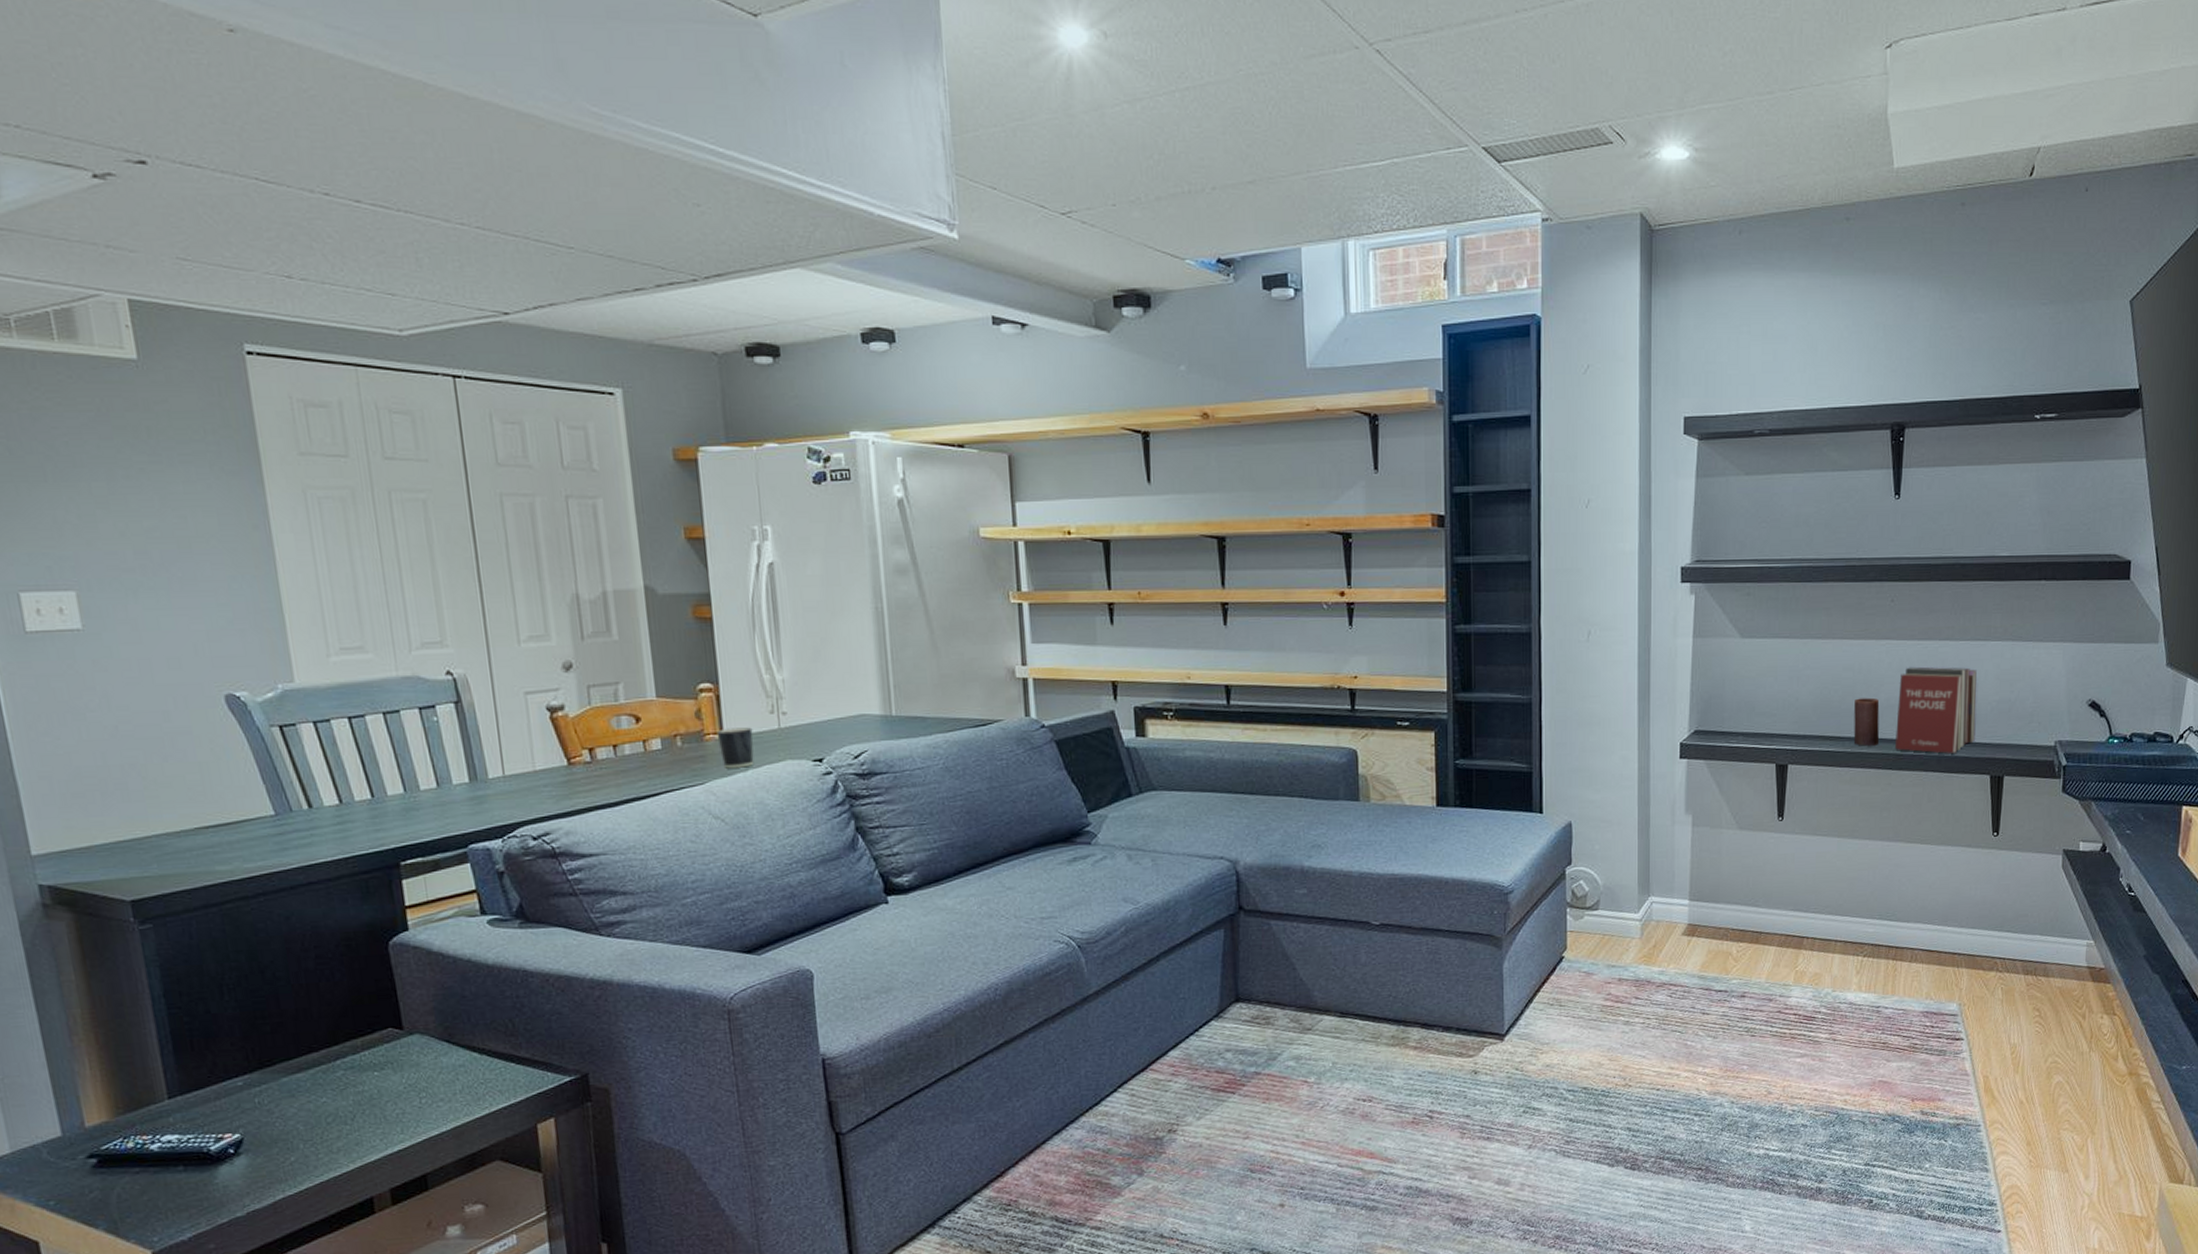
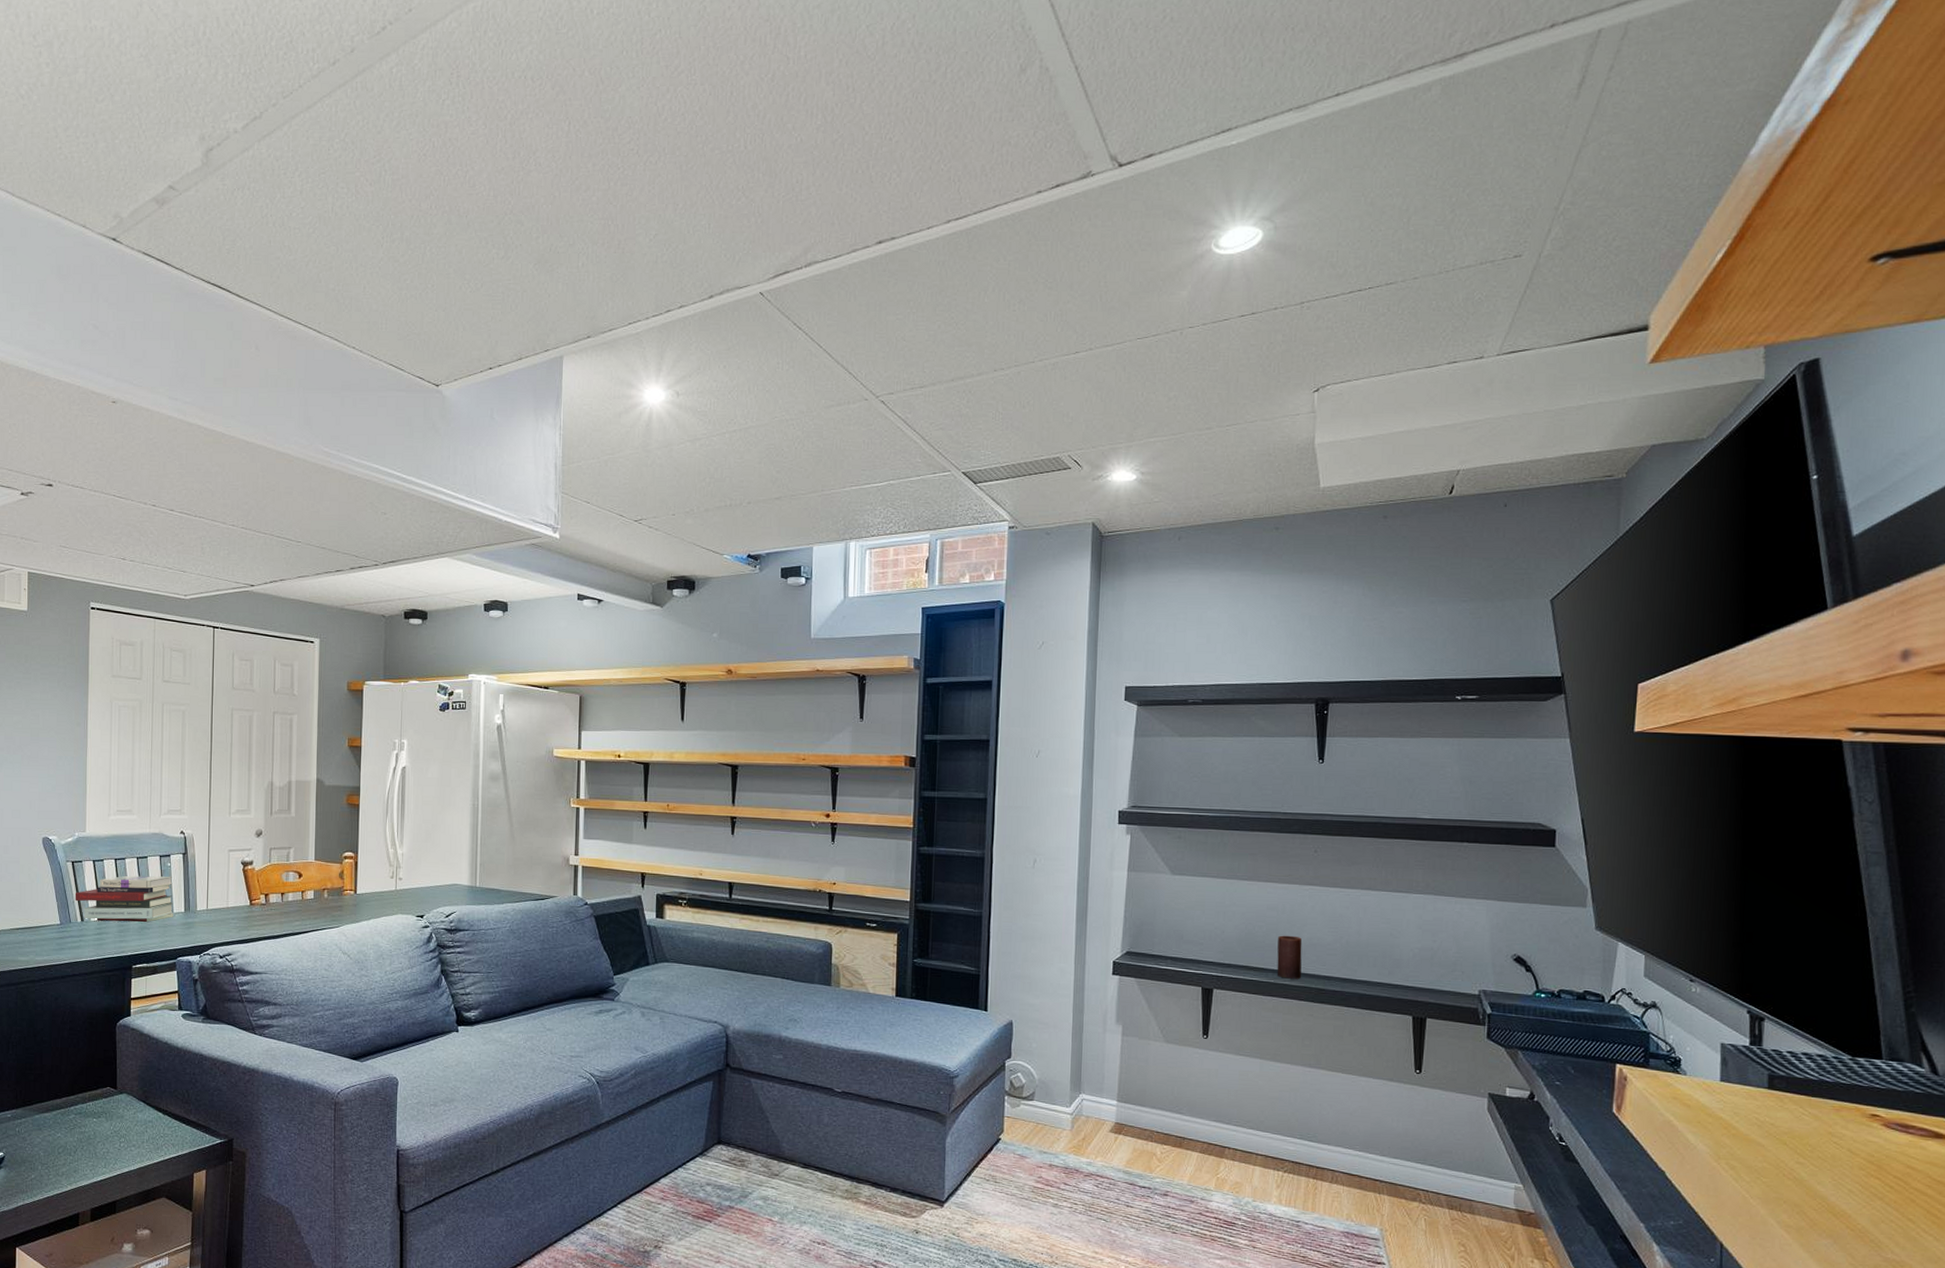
books: none [291,736,453,806] -> present [75,875,174,923]
mug: present [716,727,755,769] -> none [352,887,377,917]
books: present [1895,667,1977,754] -> none [1317,911,1399,994]

